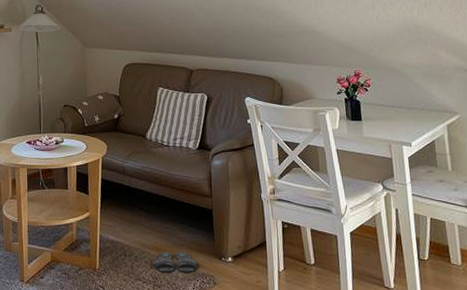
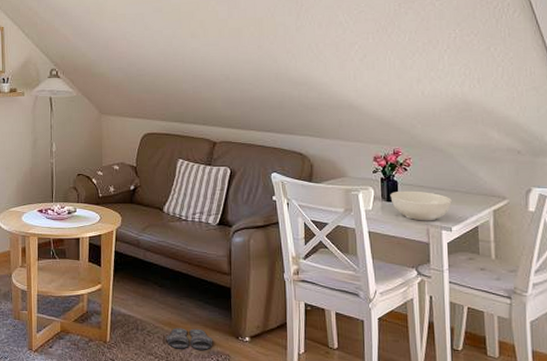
bowl: none [354,109,410,138] -> present [390,190,452,221]

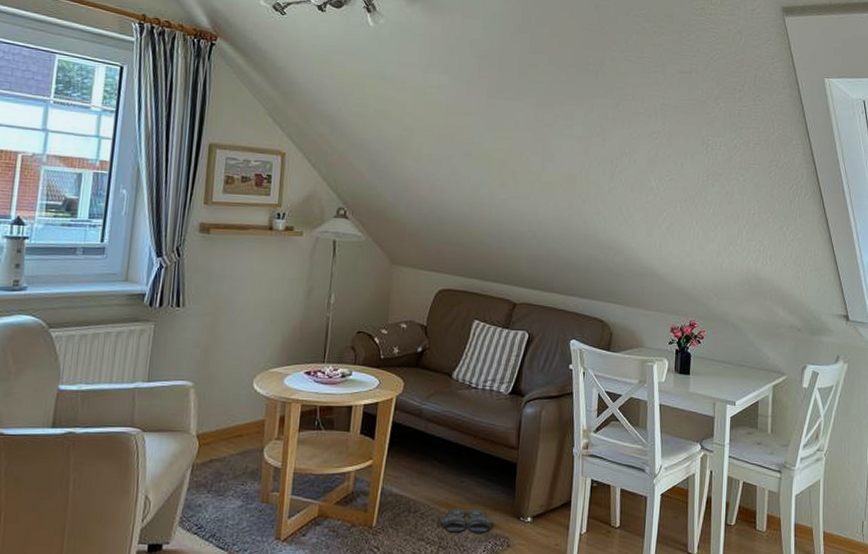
bowl: present [390,190,452,221] -> none [683,363,738,395]

